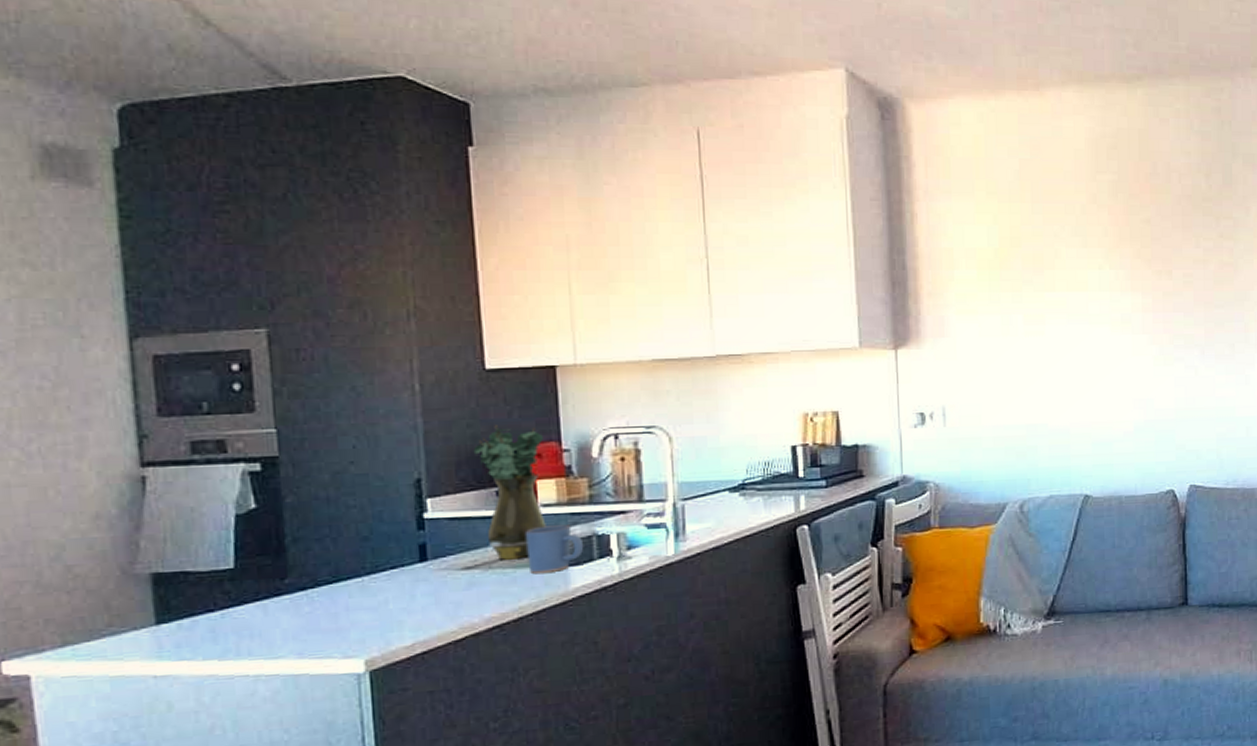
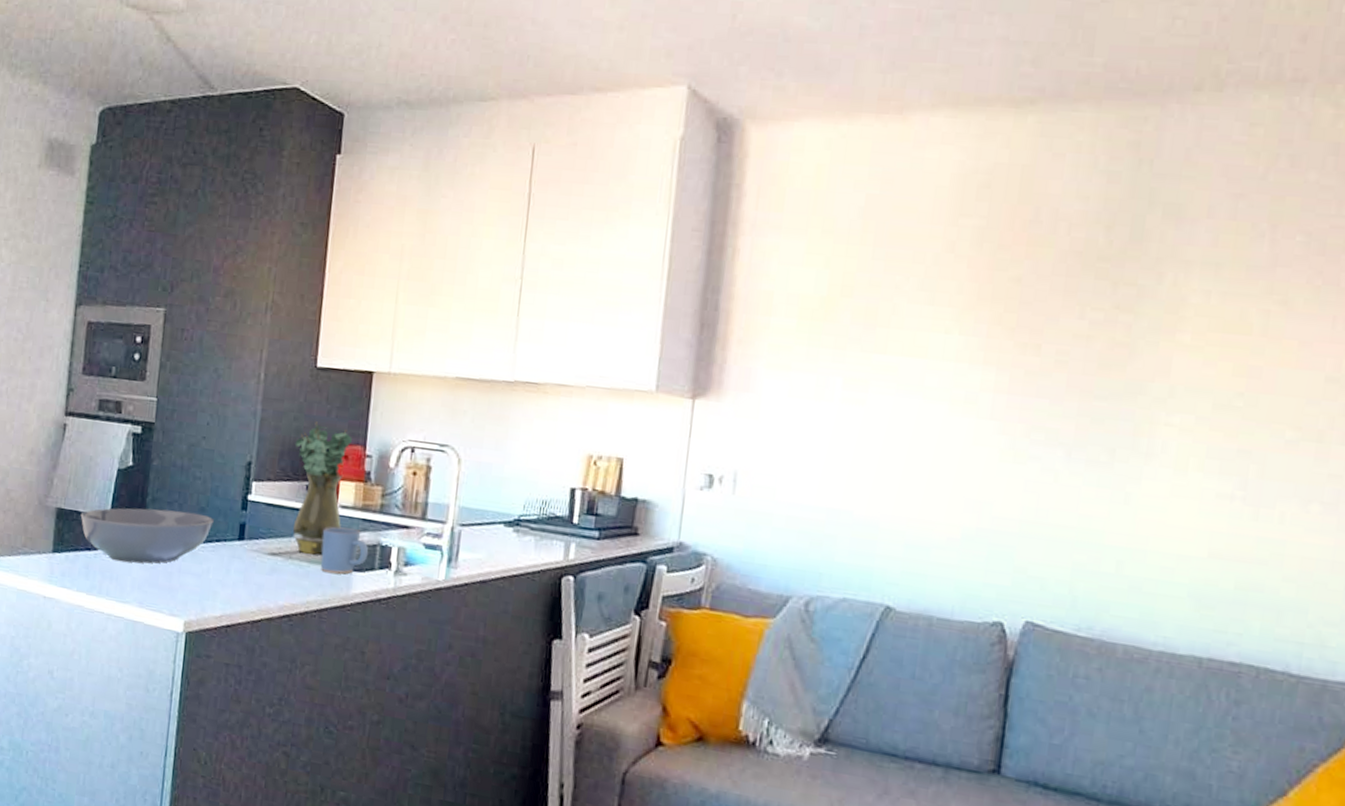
bowl: none [190,543,383,615] -> present [80,507,214,563]

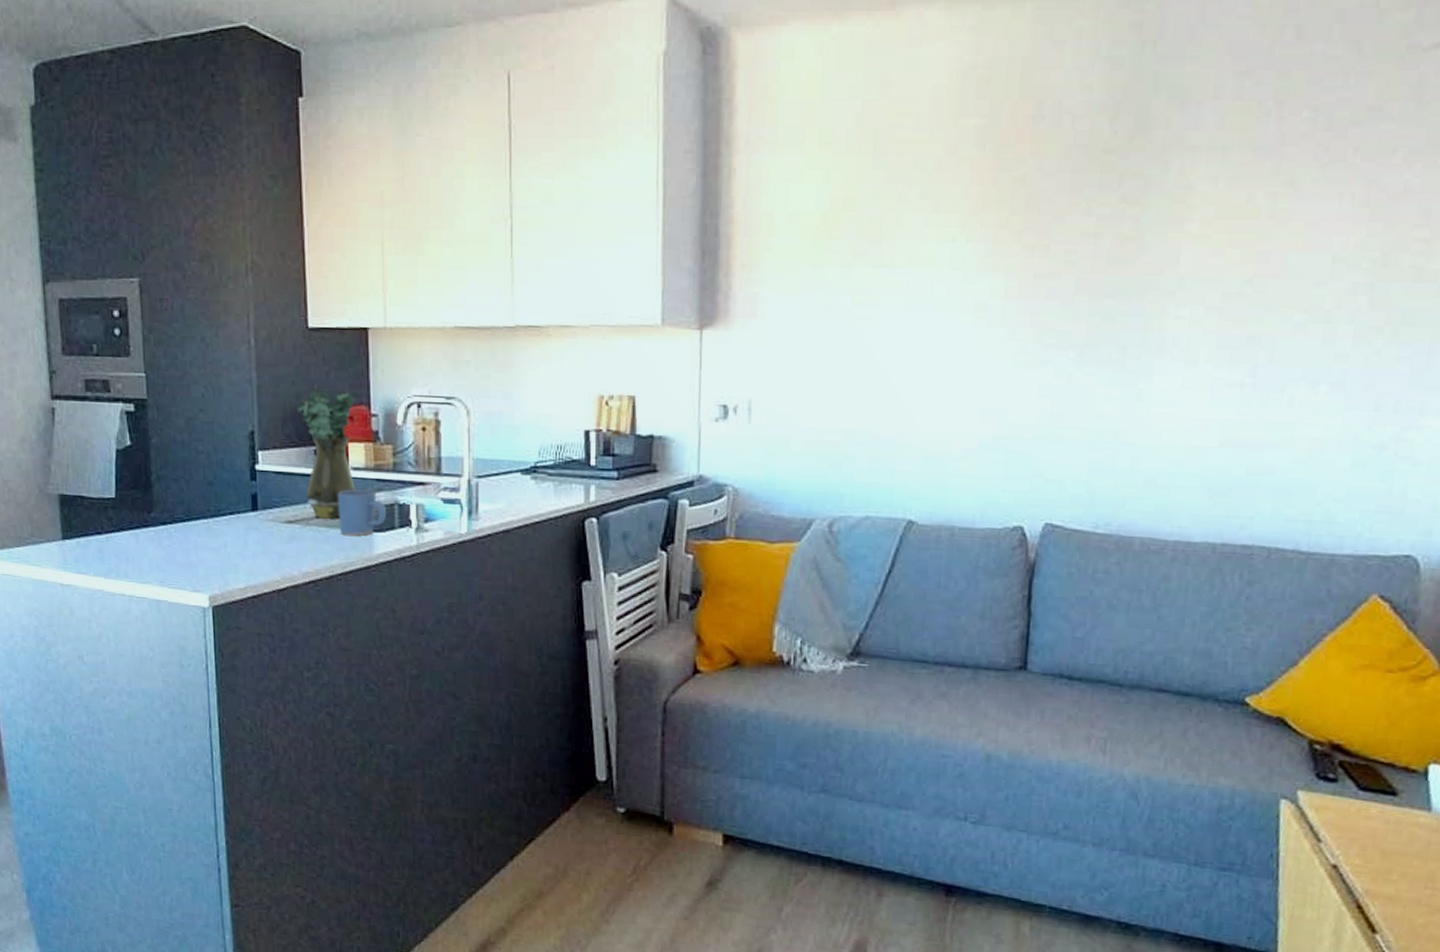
bowl: present [80,507,214,563] -> none [85,486,224,543]

